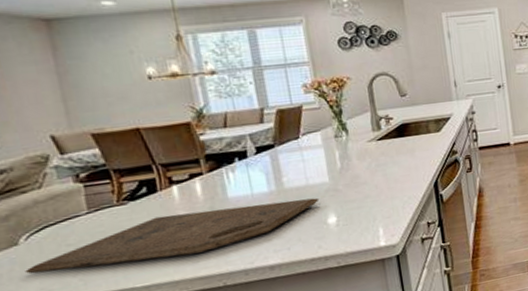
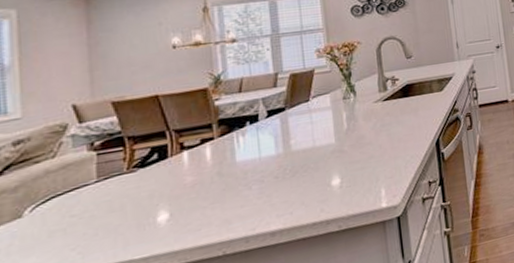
cutting board: present [25,198,320,274] -> none [25,159,325,248]

